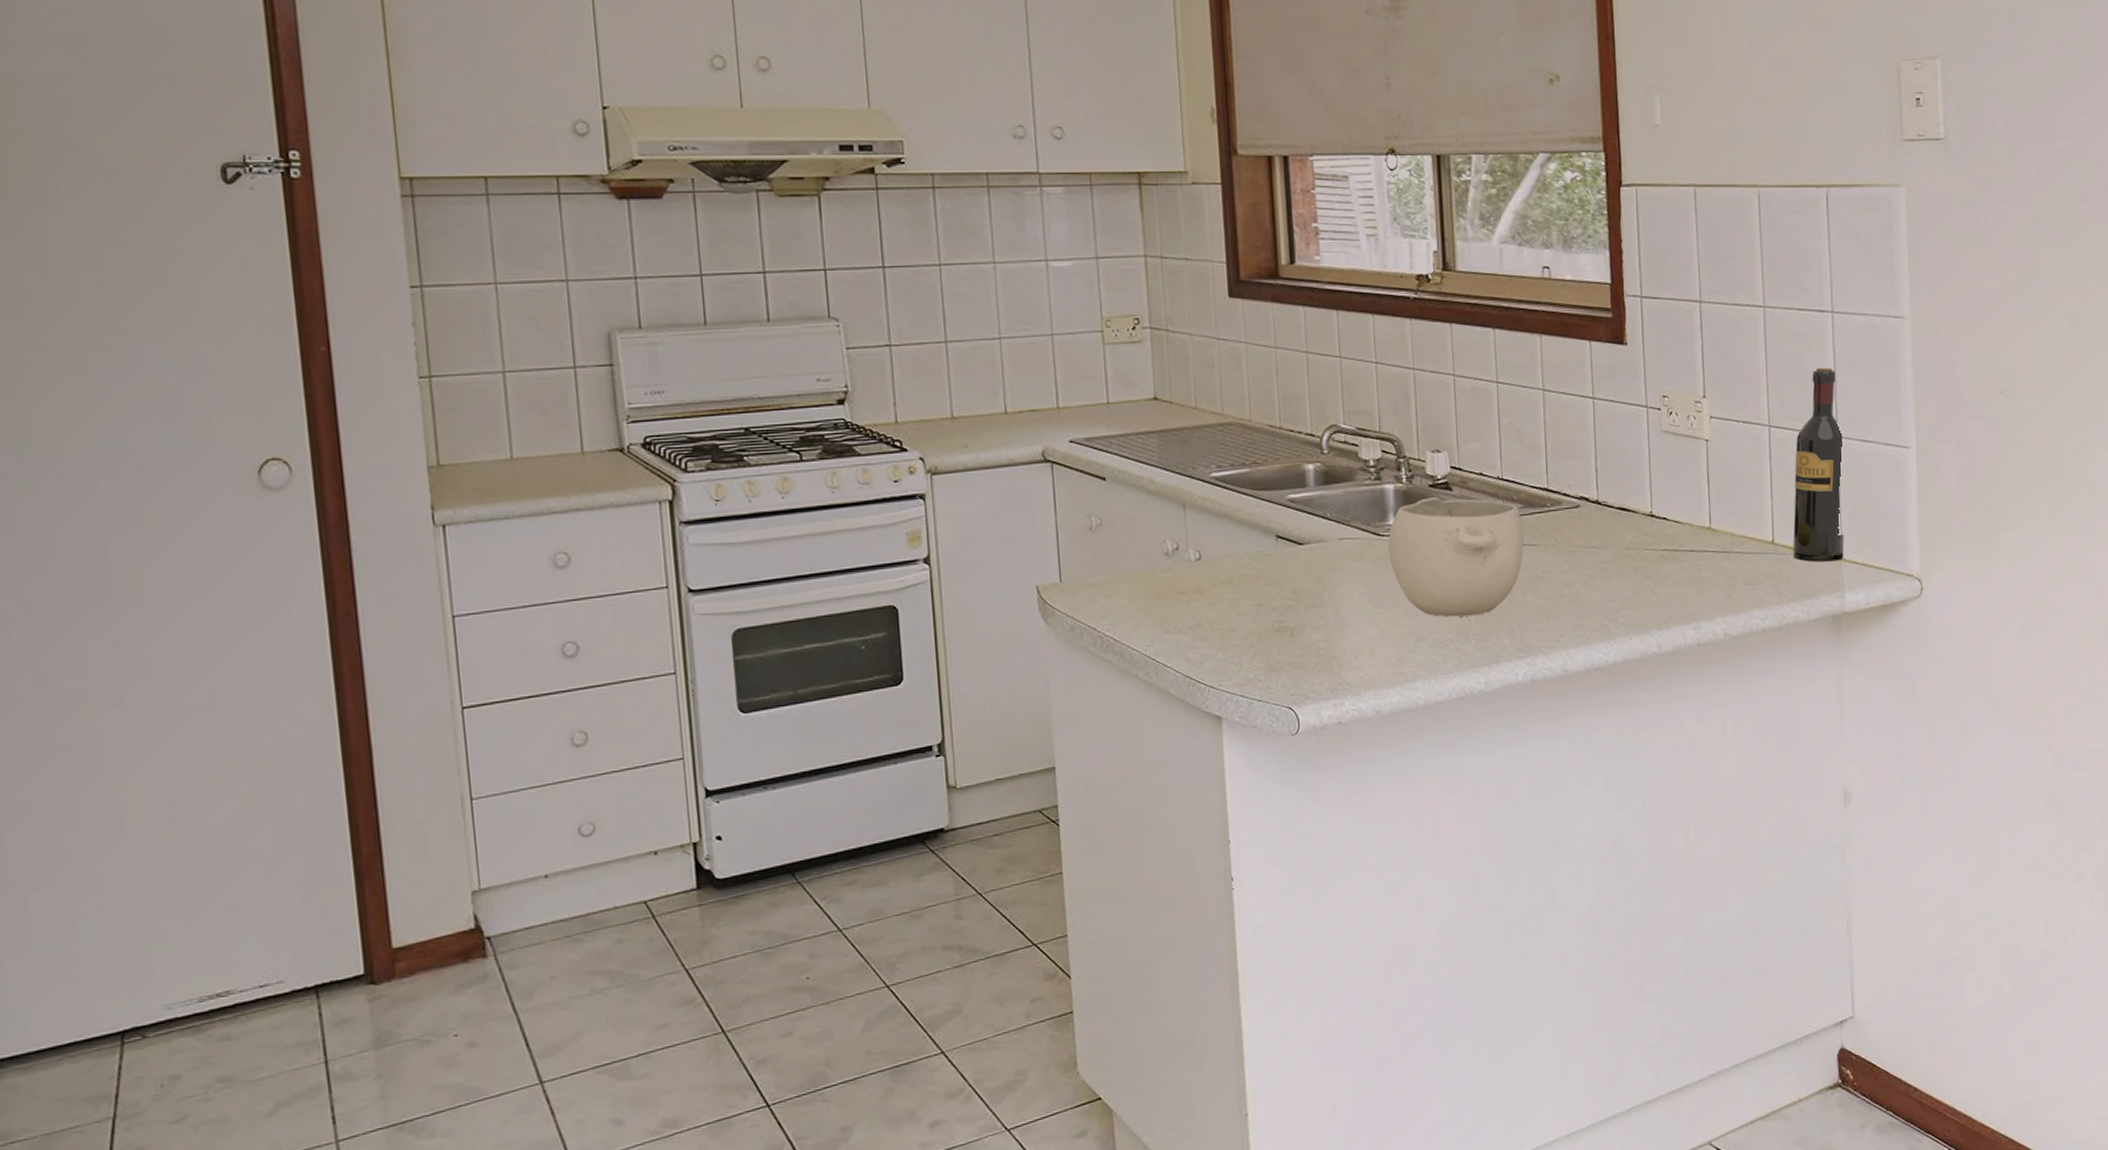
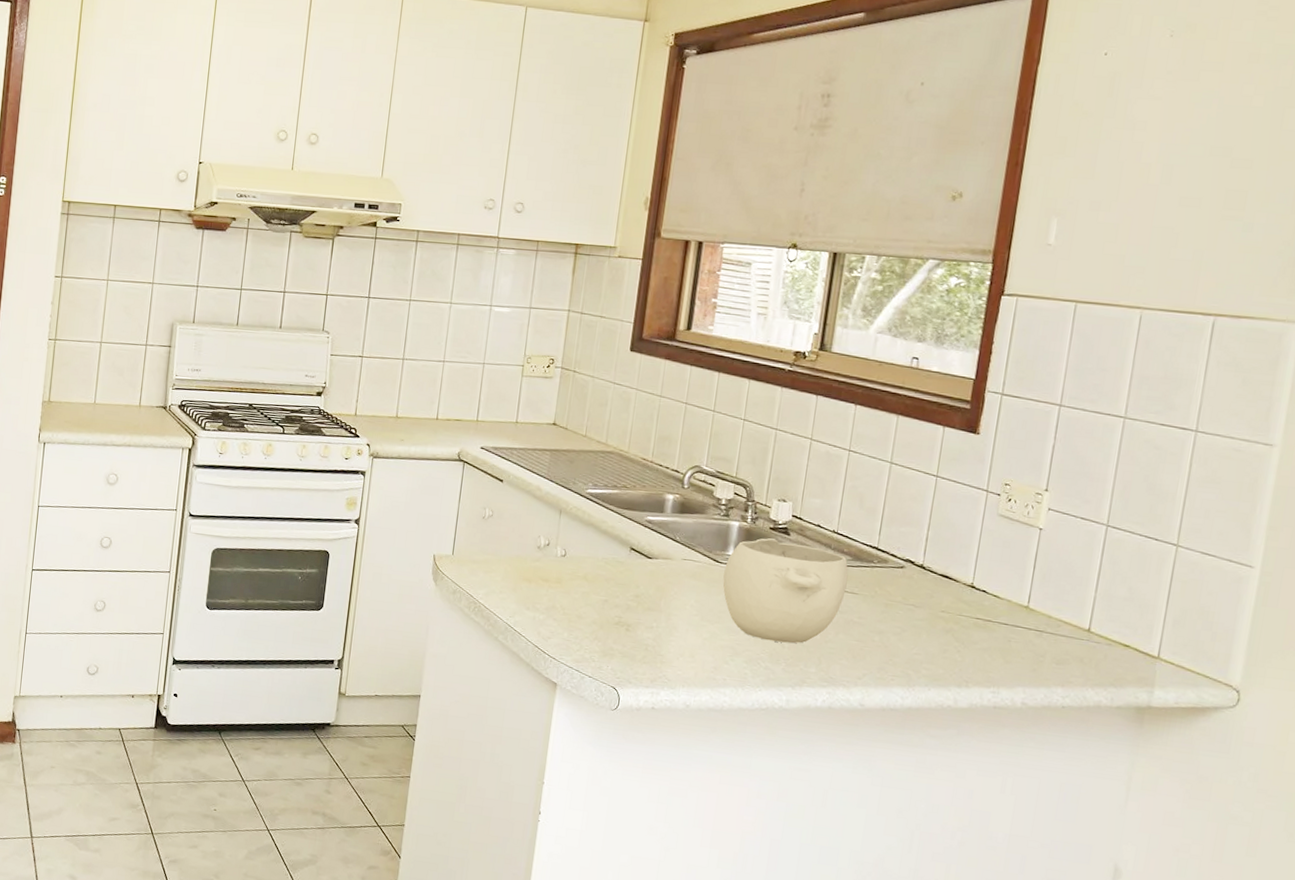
wine bottle: present [1792,367,1845,563] -> none [1107,480,1188,659]

